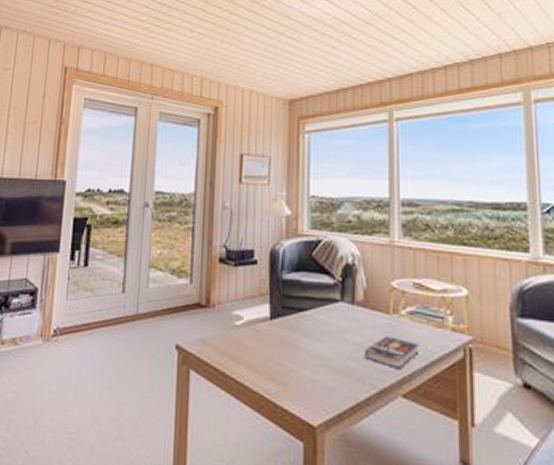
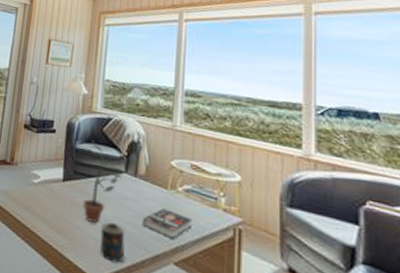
potted plant: none [296,268,338,363] -> present [83,140,123,223]
candle: none [318,360,348,405] -> present [100,222,125,263]

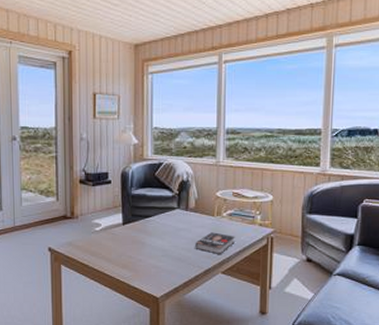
potted plant: present [83,140,123,223] -> none [143,185,176,254]
candle: present [100,222,125,263] -> none [160,252,182,282]

